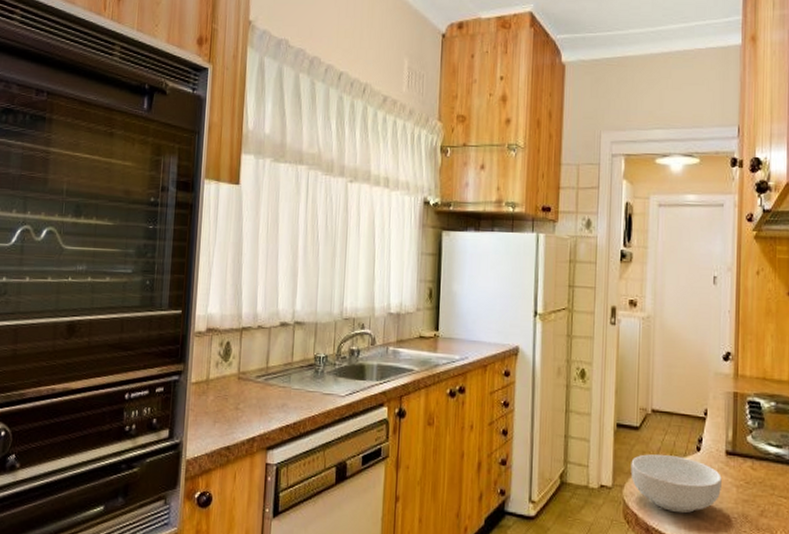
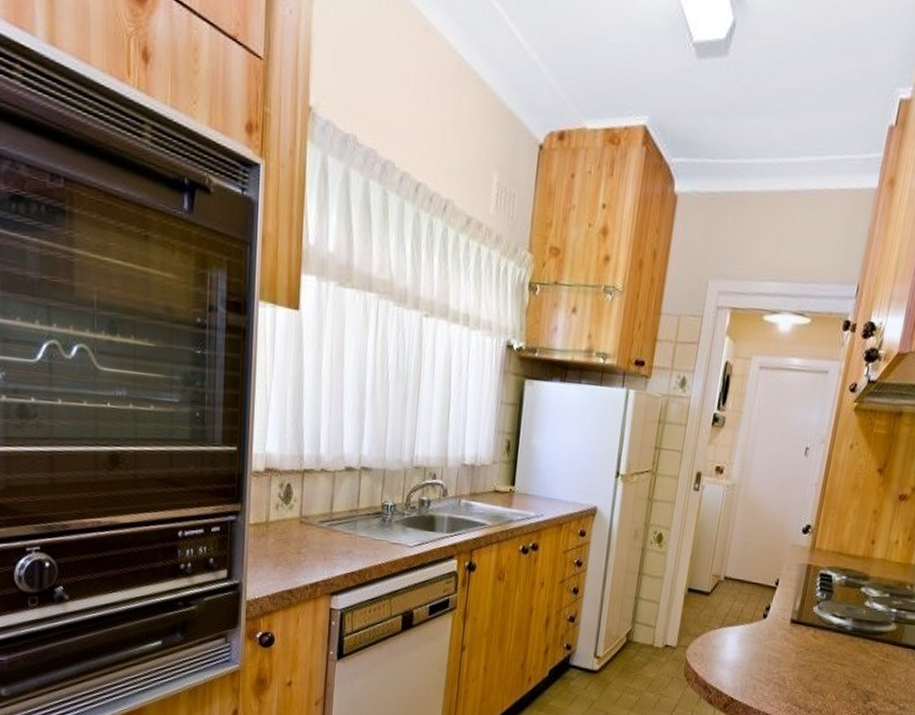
cereal bowl: present [630,454,722,514] -> none [696,618,783,675]

